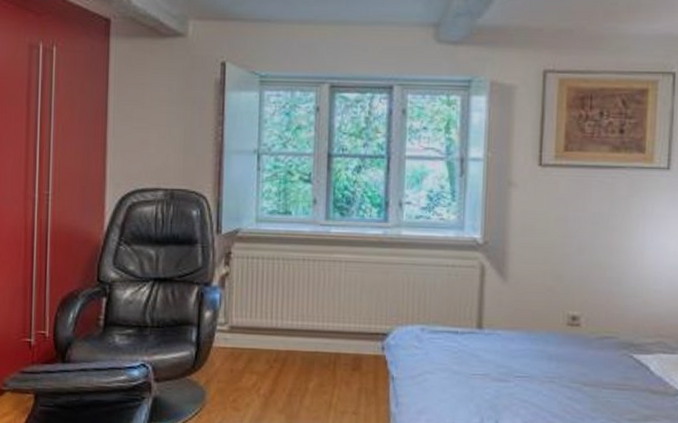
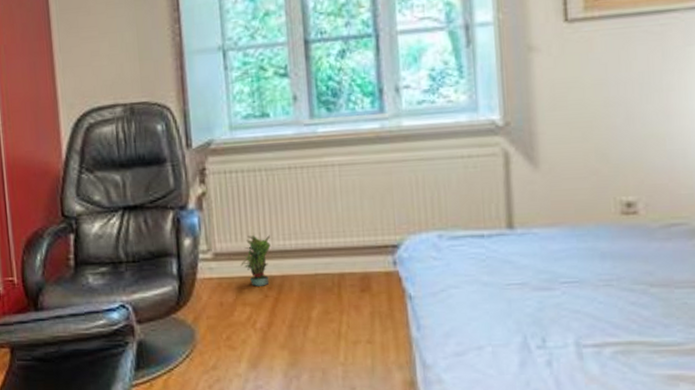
potted plant: none [252,313,281,358] -> present [241,234,271,287]

